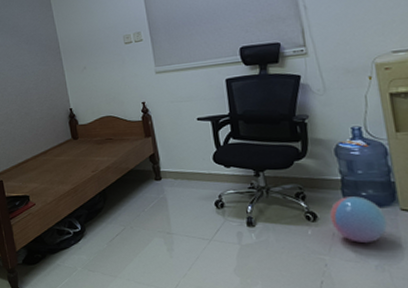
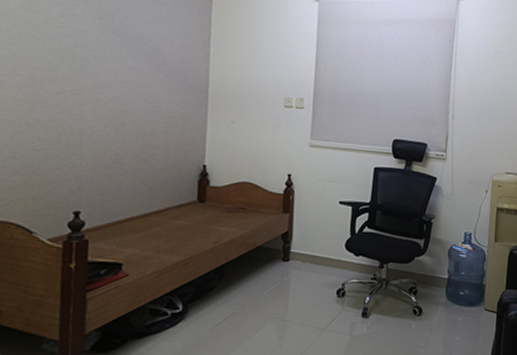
ball: present [329,196,388,244] -> none [431,295,474,339]

